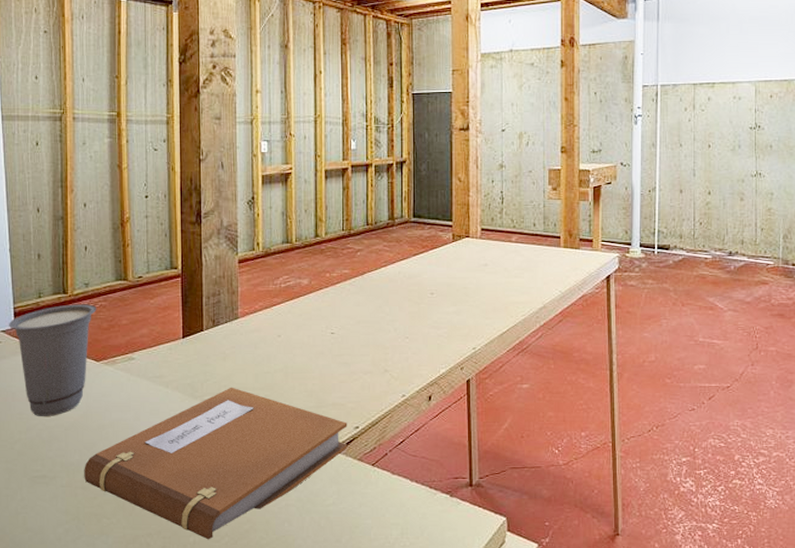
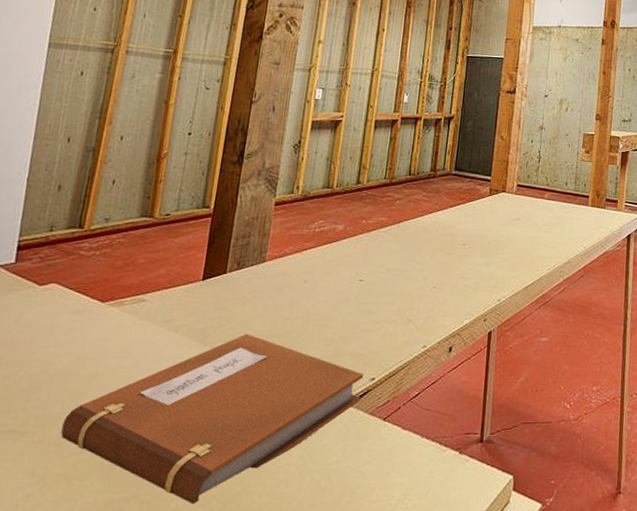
cup: present [9,304,97,416] -> none [8,239,114,362]

